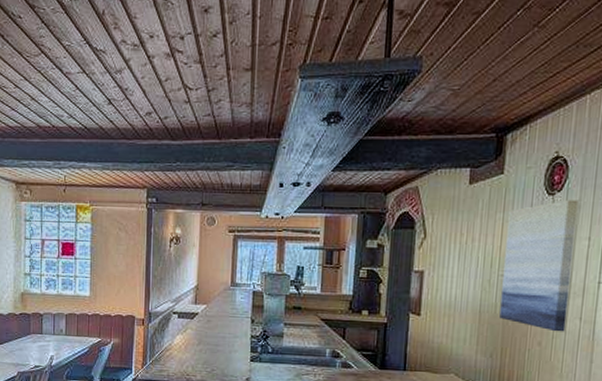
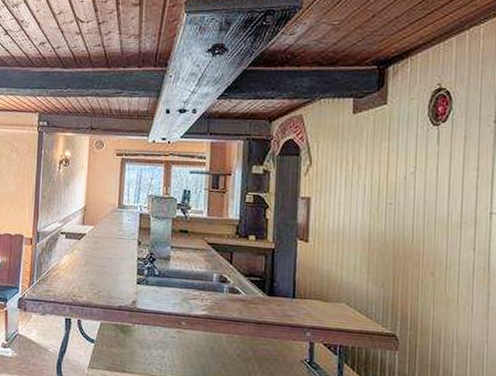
wall art: present [499,199,579,332] -> none [390,130,464,263]

